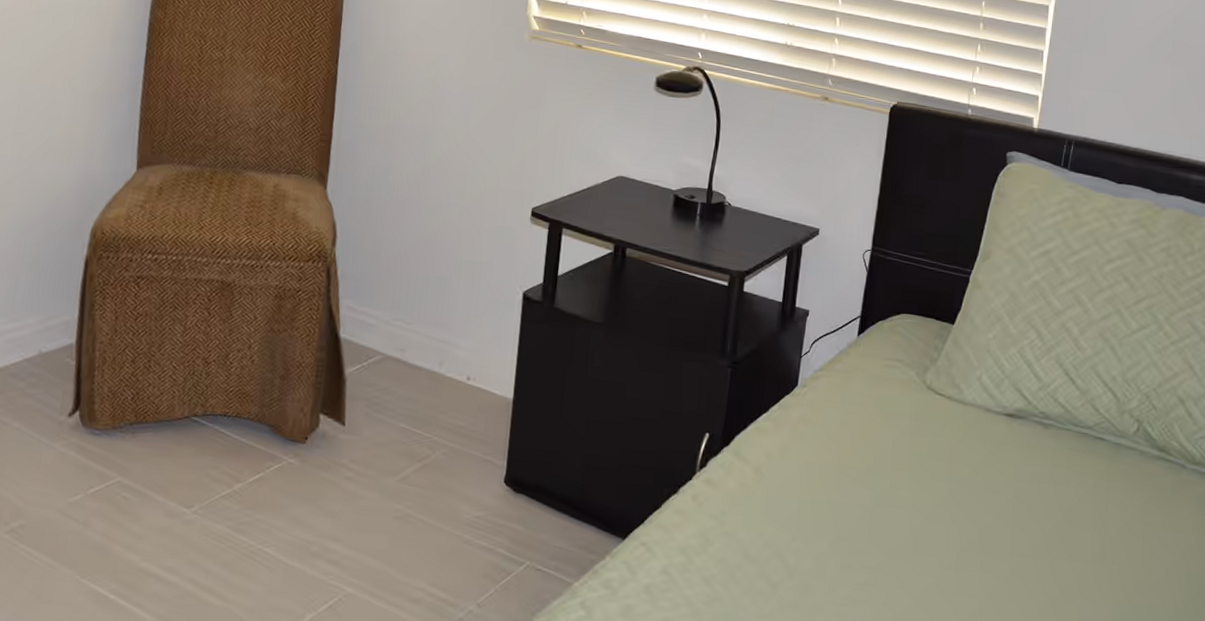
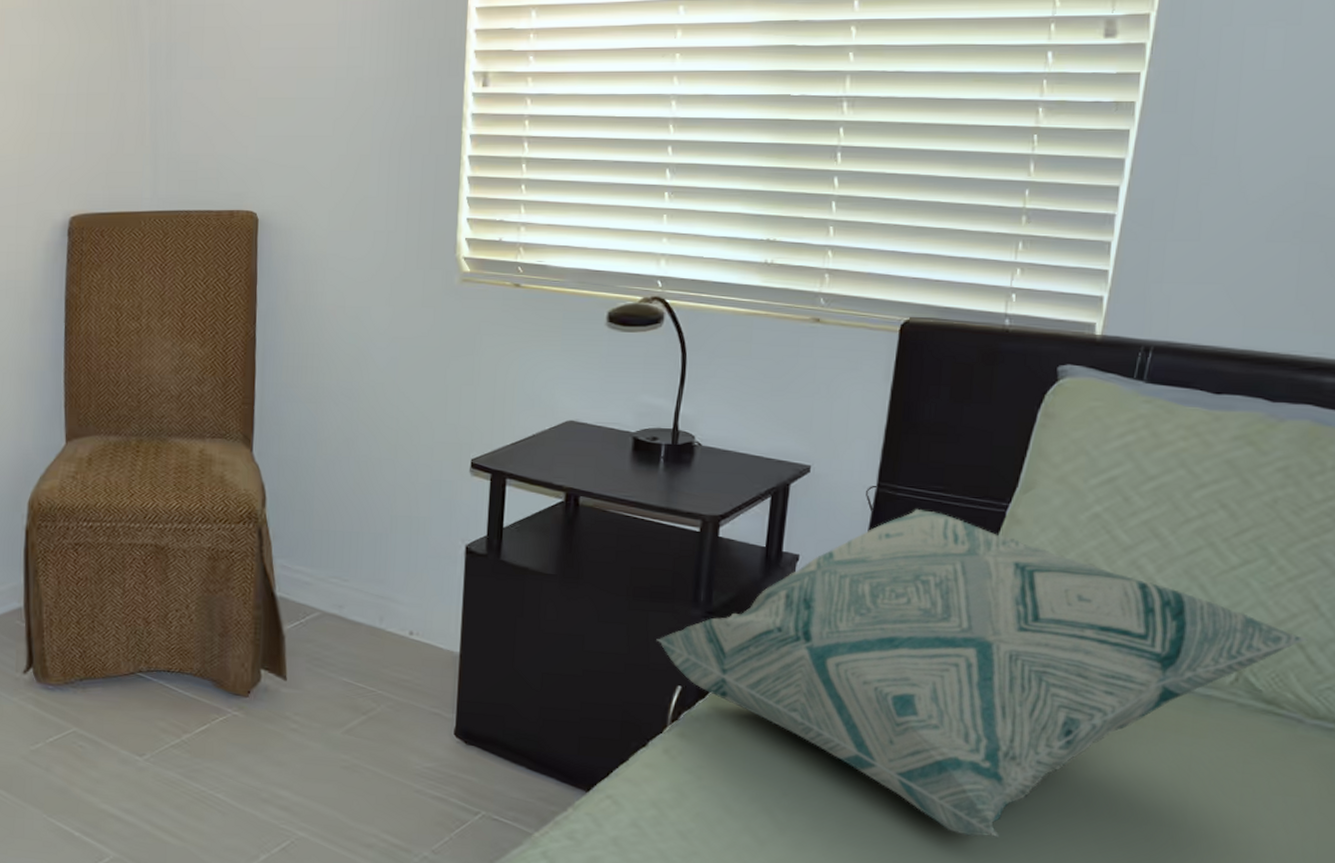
decorative pillow: none [689,271,1186,576] -> present [656,508,1308,837]

